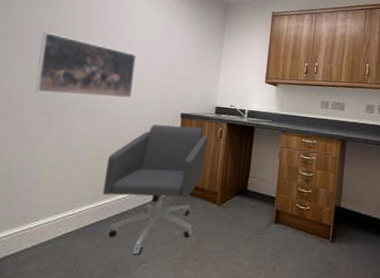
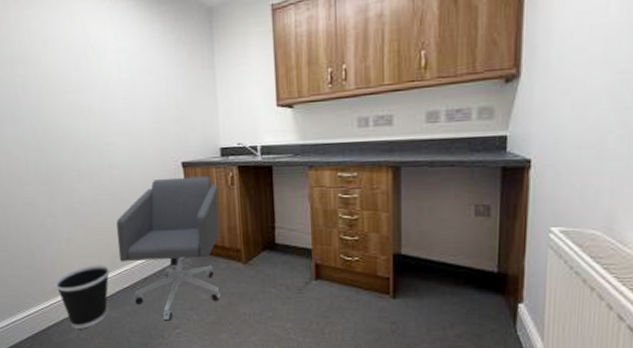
wastebasket: none [26,195,91,260] -> present [55,265,110,329]
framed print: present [35,31,137,98] -> none [19,92,125,162]

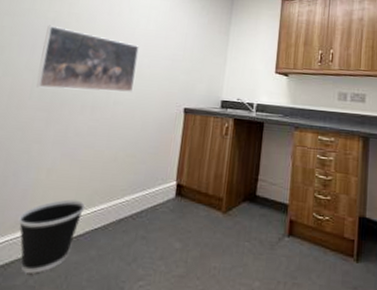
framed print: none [19,92,125,162] -> present [36,25,139,92]
office chair: present [116,176,220,321] -> none [98,121,213,271]

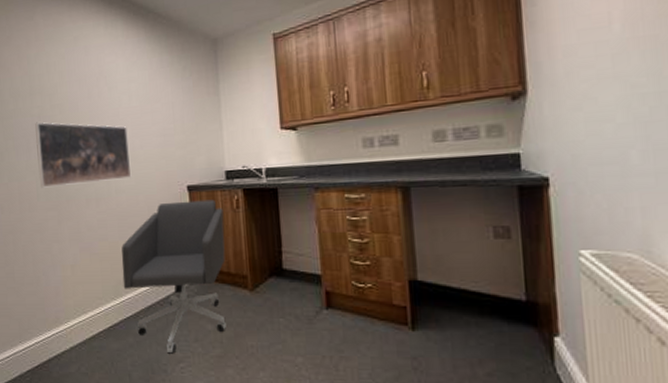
wastebasket: present [18,199,86,274] -> none [58,292,114,362]
office chair: none [98,121,213,271] -> present [121,199,226,354]

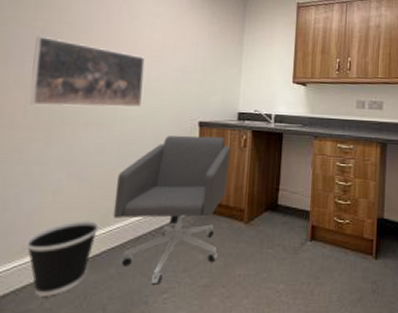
wastebasket: none [58,292,114,362] -> present [26,221,100,296]

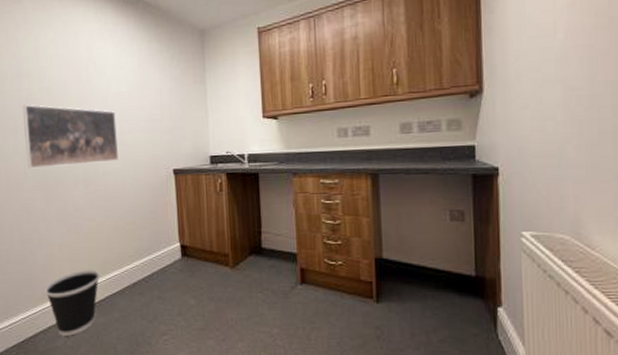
office chair: present [113,135,231,285] -> none [108,182,209,327]

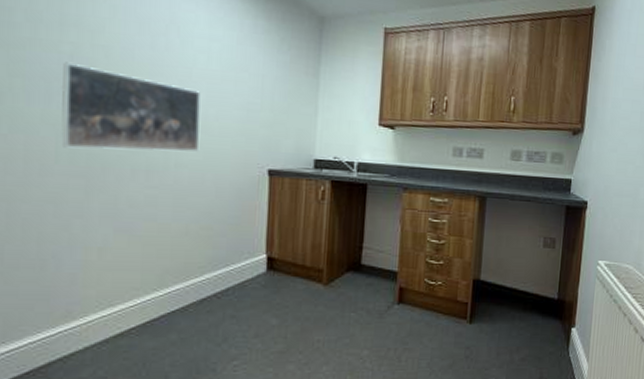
wastebasket: present [45,270,100,336] -> none [71,282,156,364]

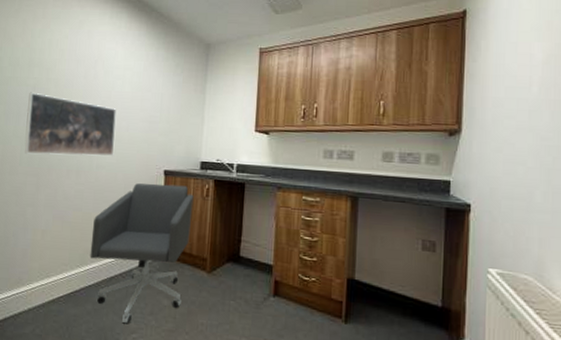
office chair: none [171,185,306,351] -> present [90,183,194,324]

